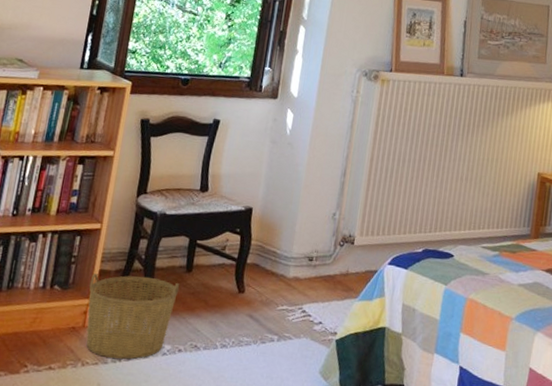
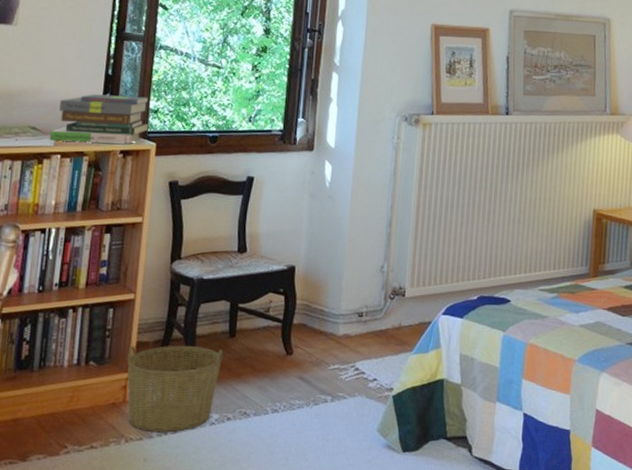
books: none [34,32,128,81] -> present [49,94,149,144]

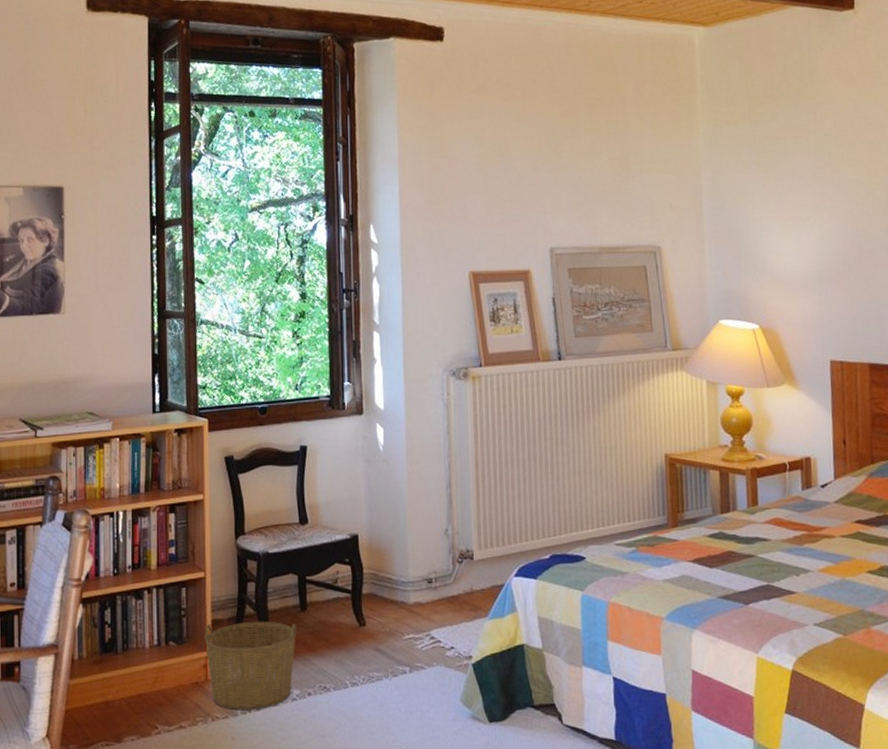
books: present [49,94,149,144] -> none [106,373,199,424]

